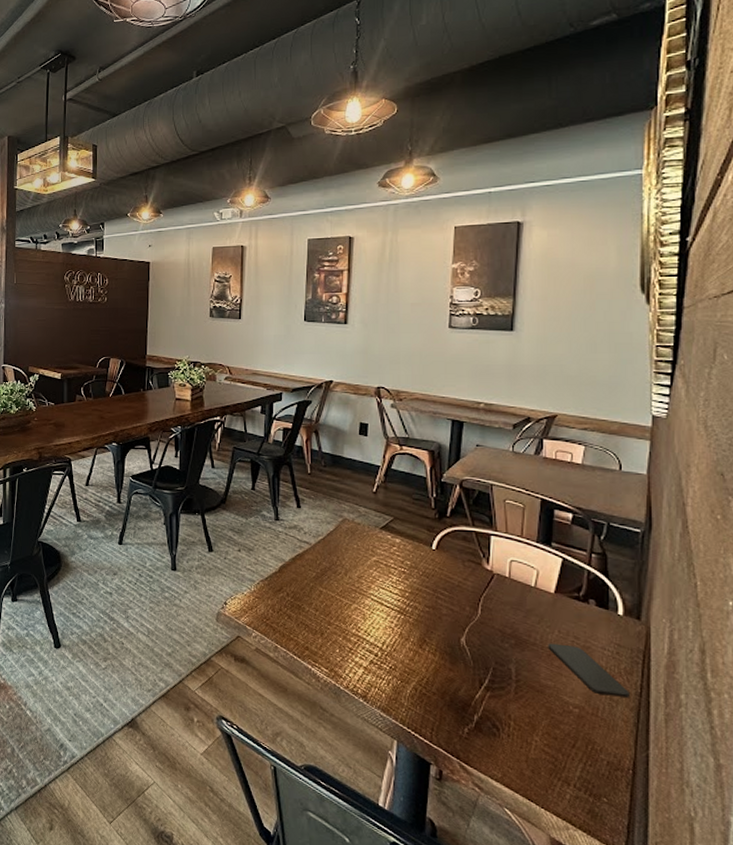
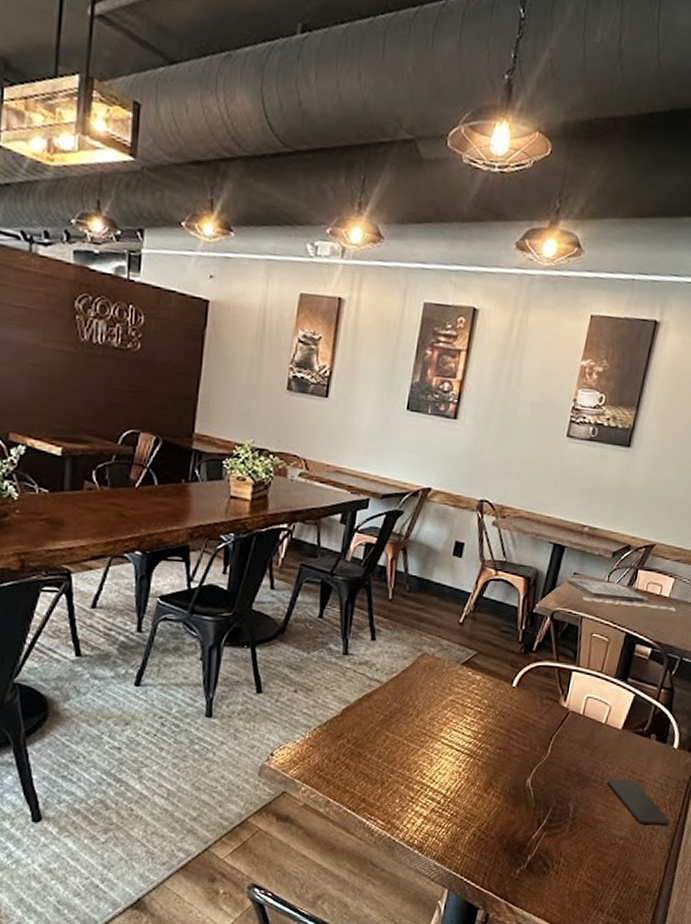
newspaper: none [471,449,594,479] -> present [567,577,677,613]

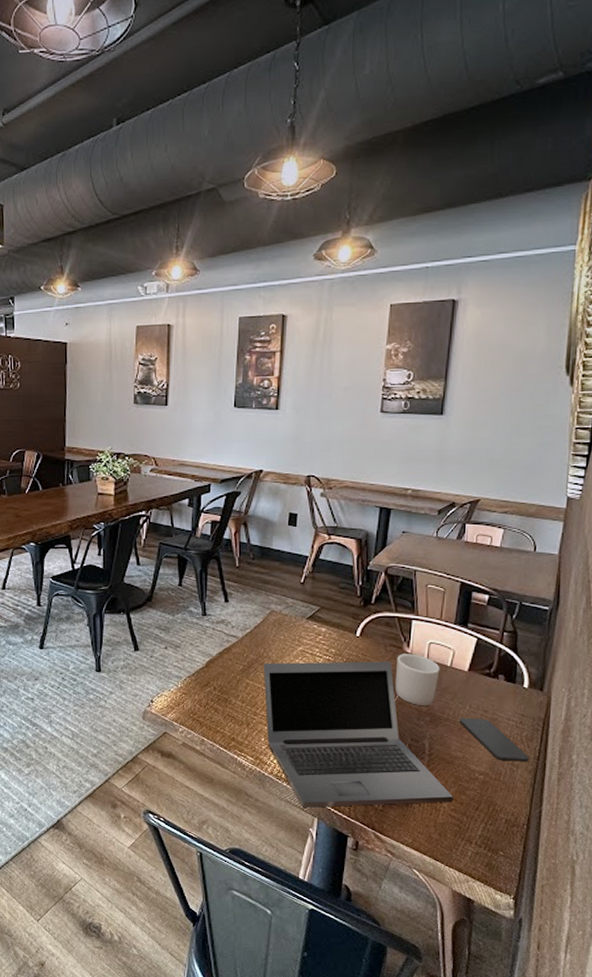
laptop: none [402,713,591,878] -> present [263,661,453,808]
mug: none [545,708,595,766] -> present [394,654,440,706]
newspaper: present [567,577,677,613] -> none [397,536,511,561]

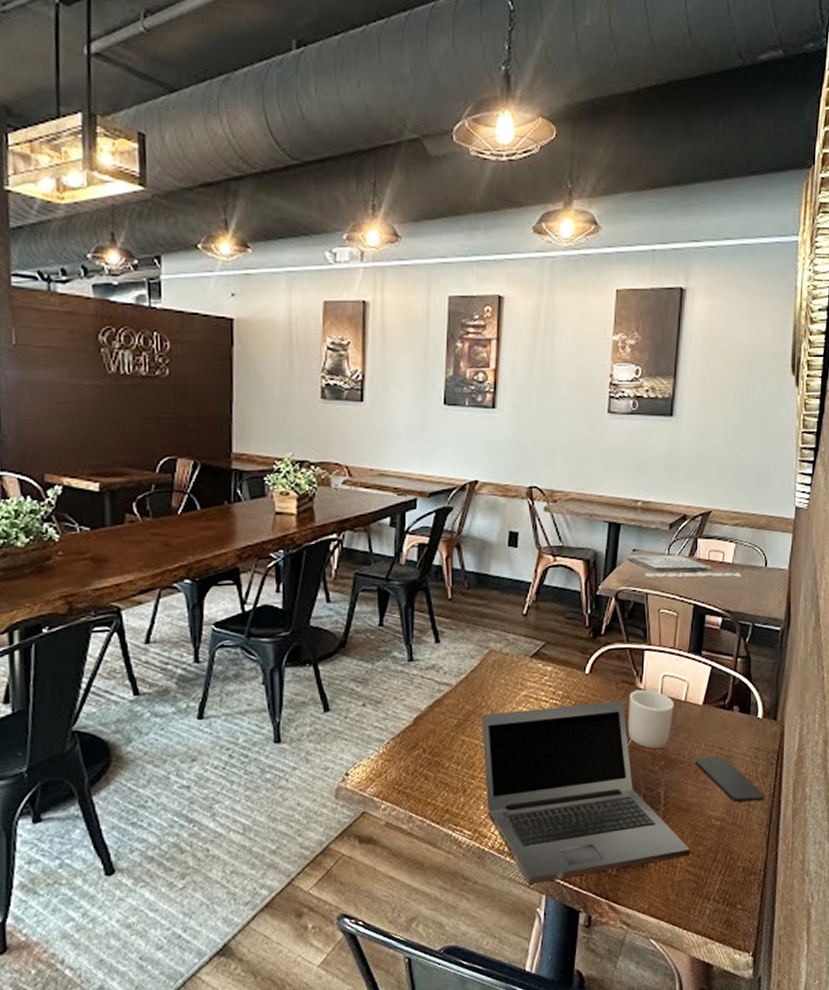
newspaper: none [397,536,511,561] -> present [627,554,743,579]

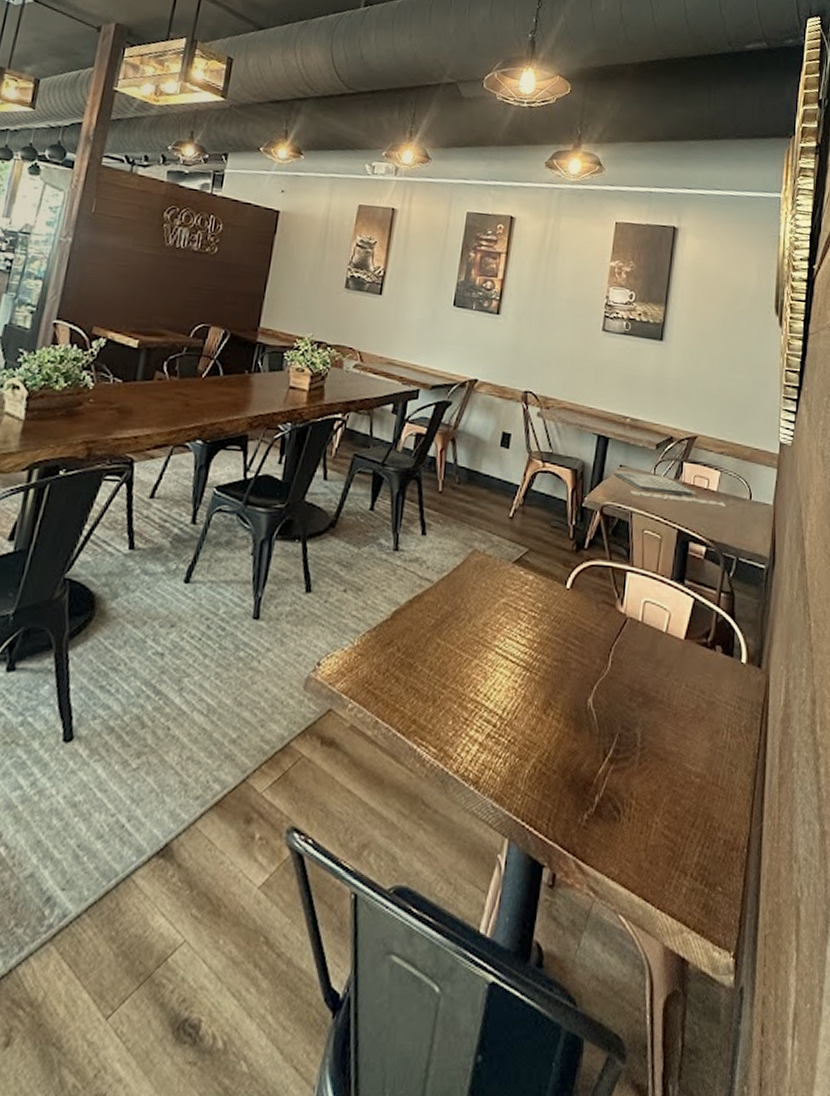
laptop: present [481,700,690,884] -> none [455,617,667,823]
mug: present [627,689,674,749] -> none [605,613,655,683]
smartphone: present [695,757,764,802] -> none [674,699,748,760]

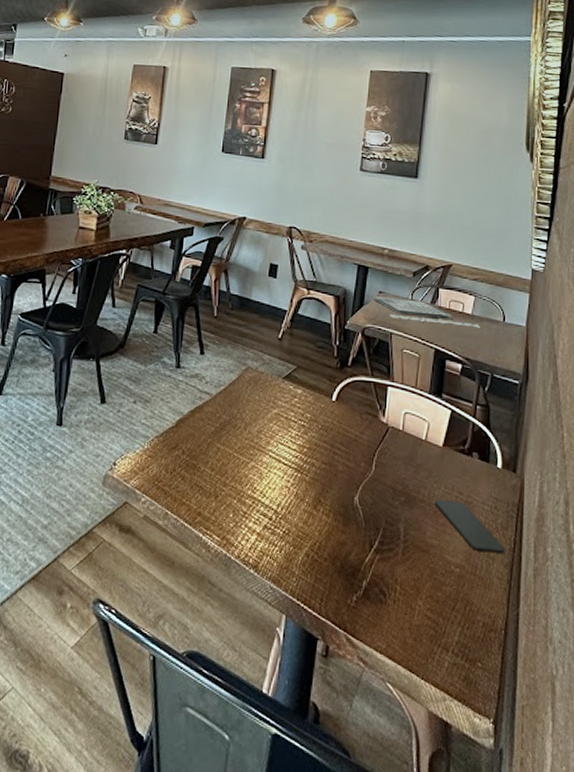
smartphone: none [674,699,748,760] -> present [434,499,504,554]

